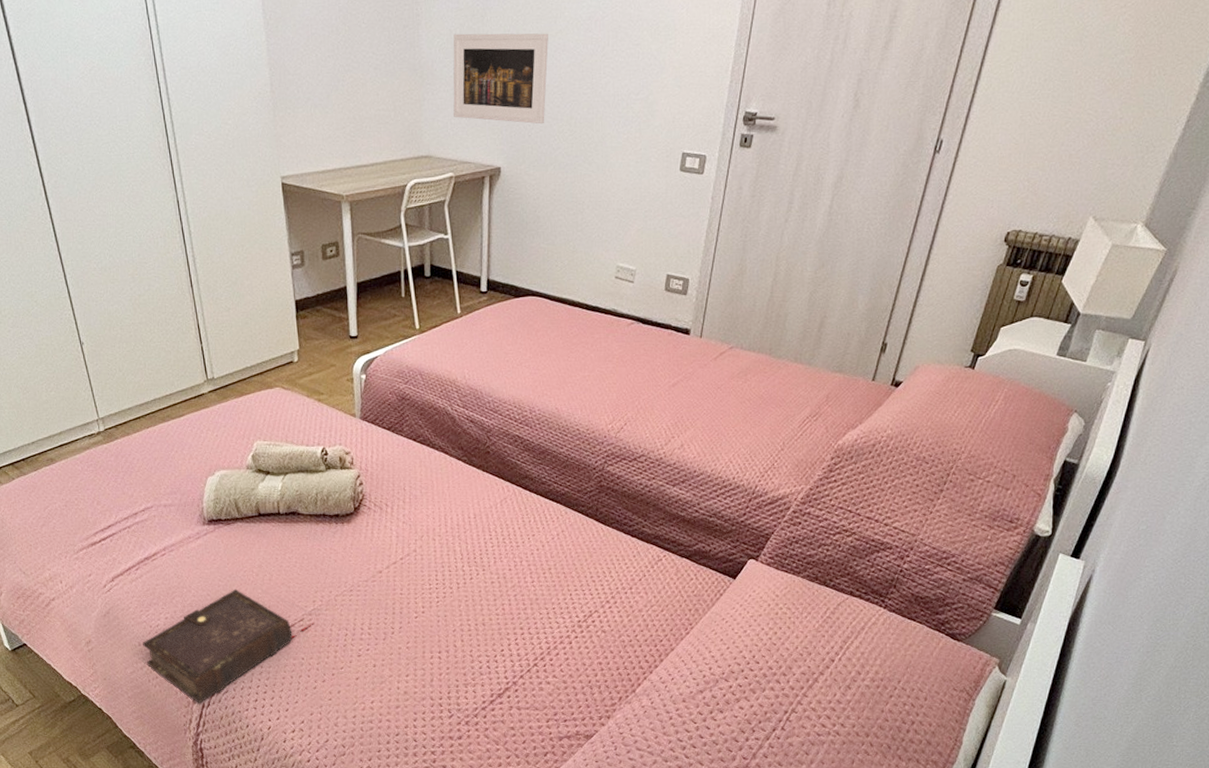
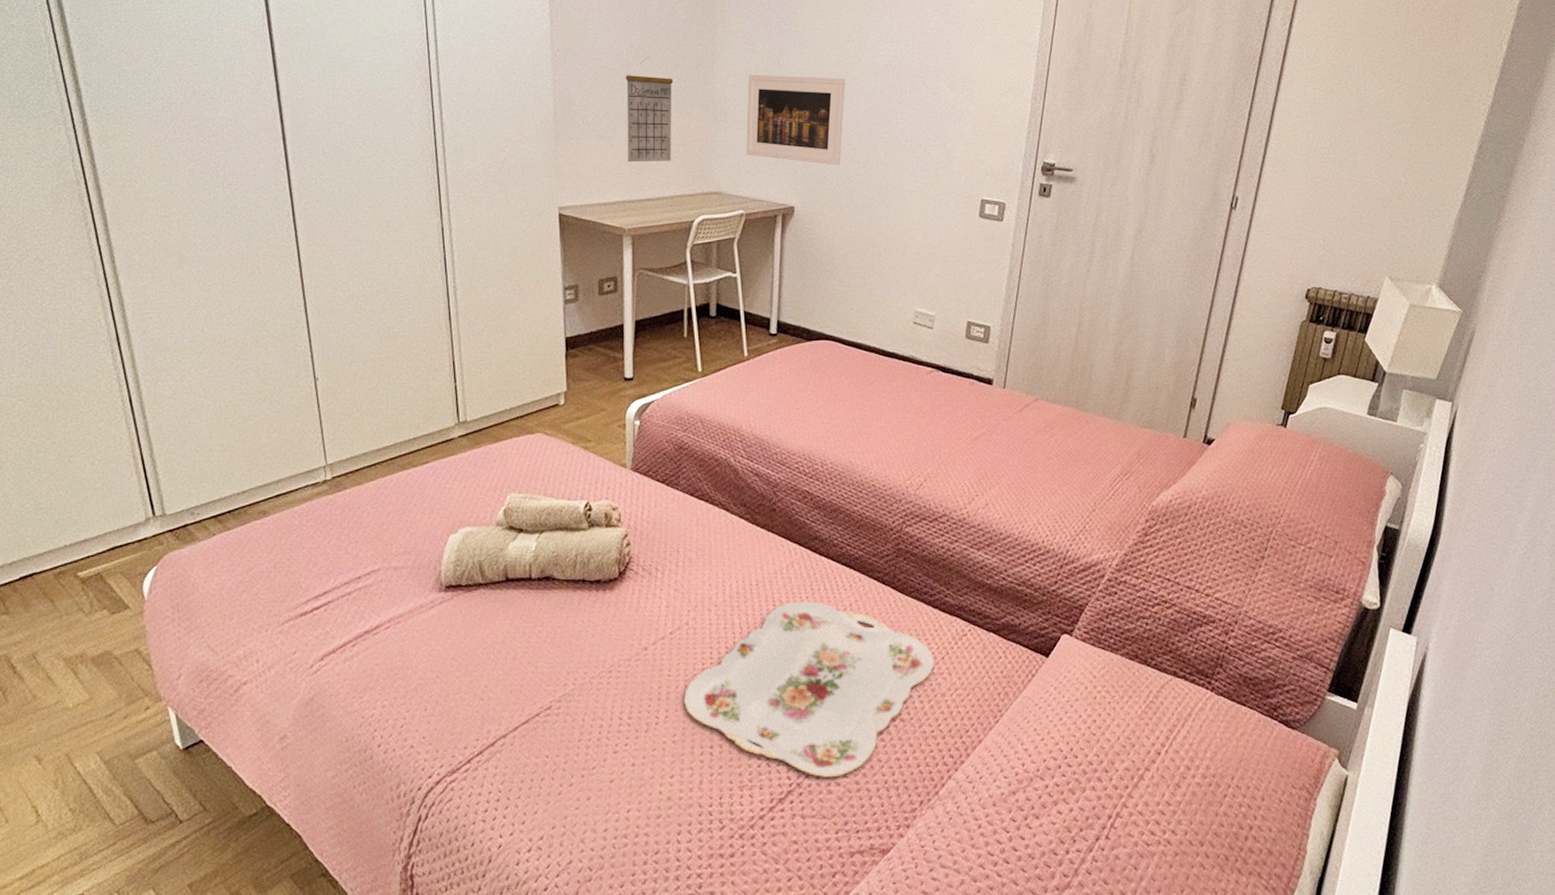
book: present [143,589,314,703] -> none [351,669,564,815]
calendar: none [335,20,382,130] -> present [625,56,674,163]
serving tray: none [415,532,633,678] -> present [684,602,934,778]

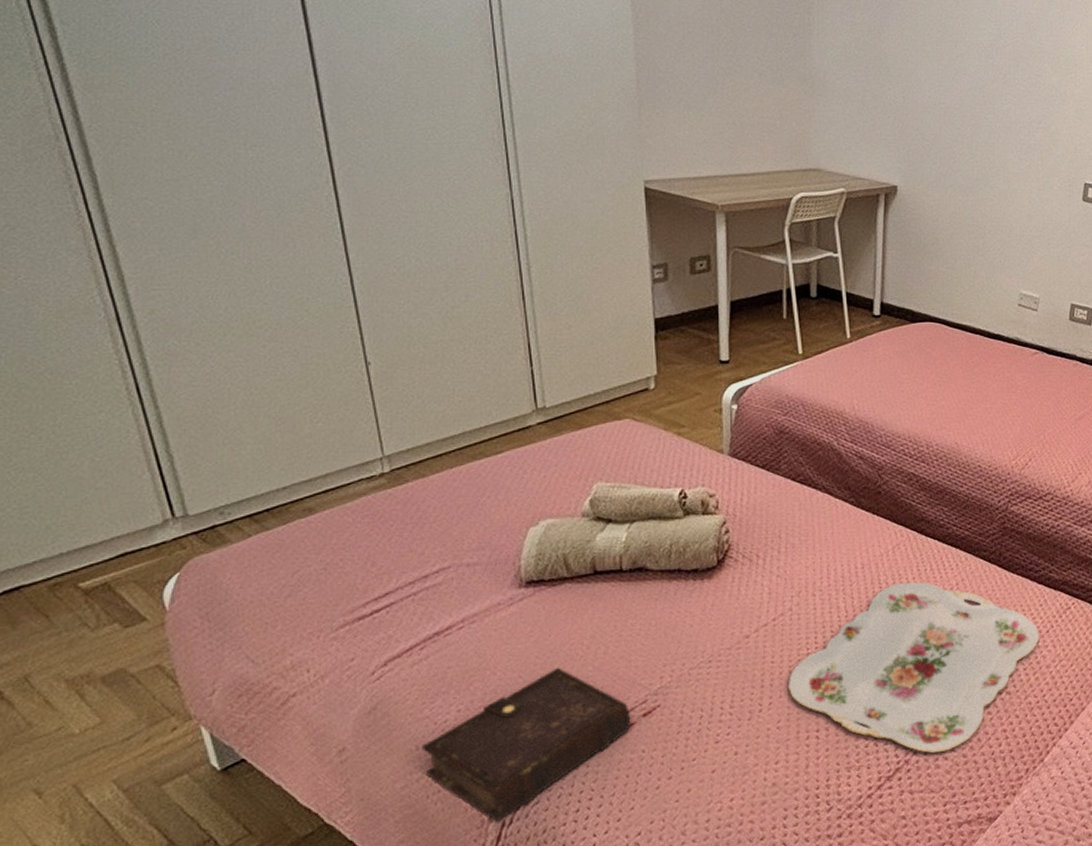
book: none [351,669,564,815] -> present [422,667,660,822]
calendar: present [625,56,674,163] -> none [715,23,768,136]
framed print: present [746,74,845,166] -> none [846,47,949,145]

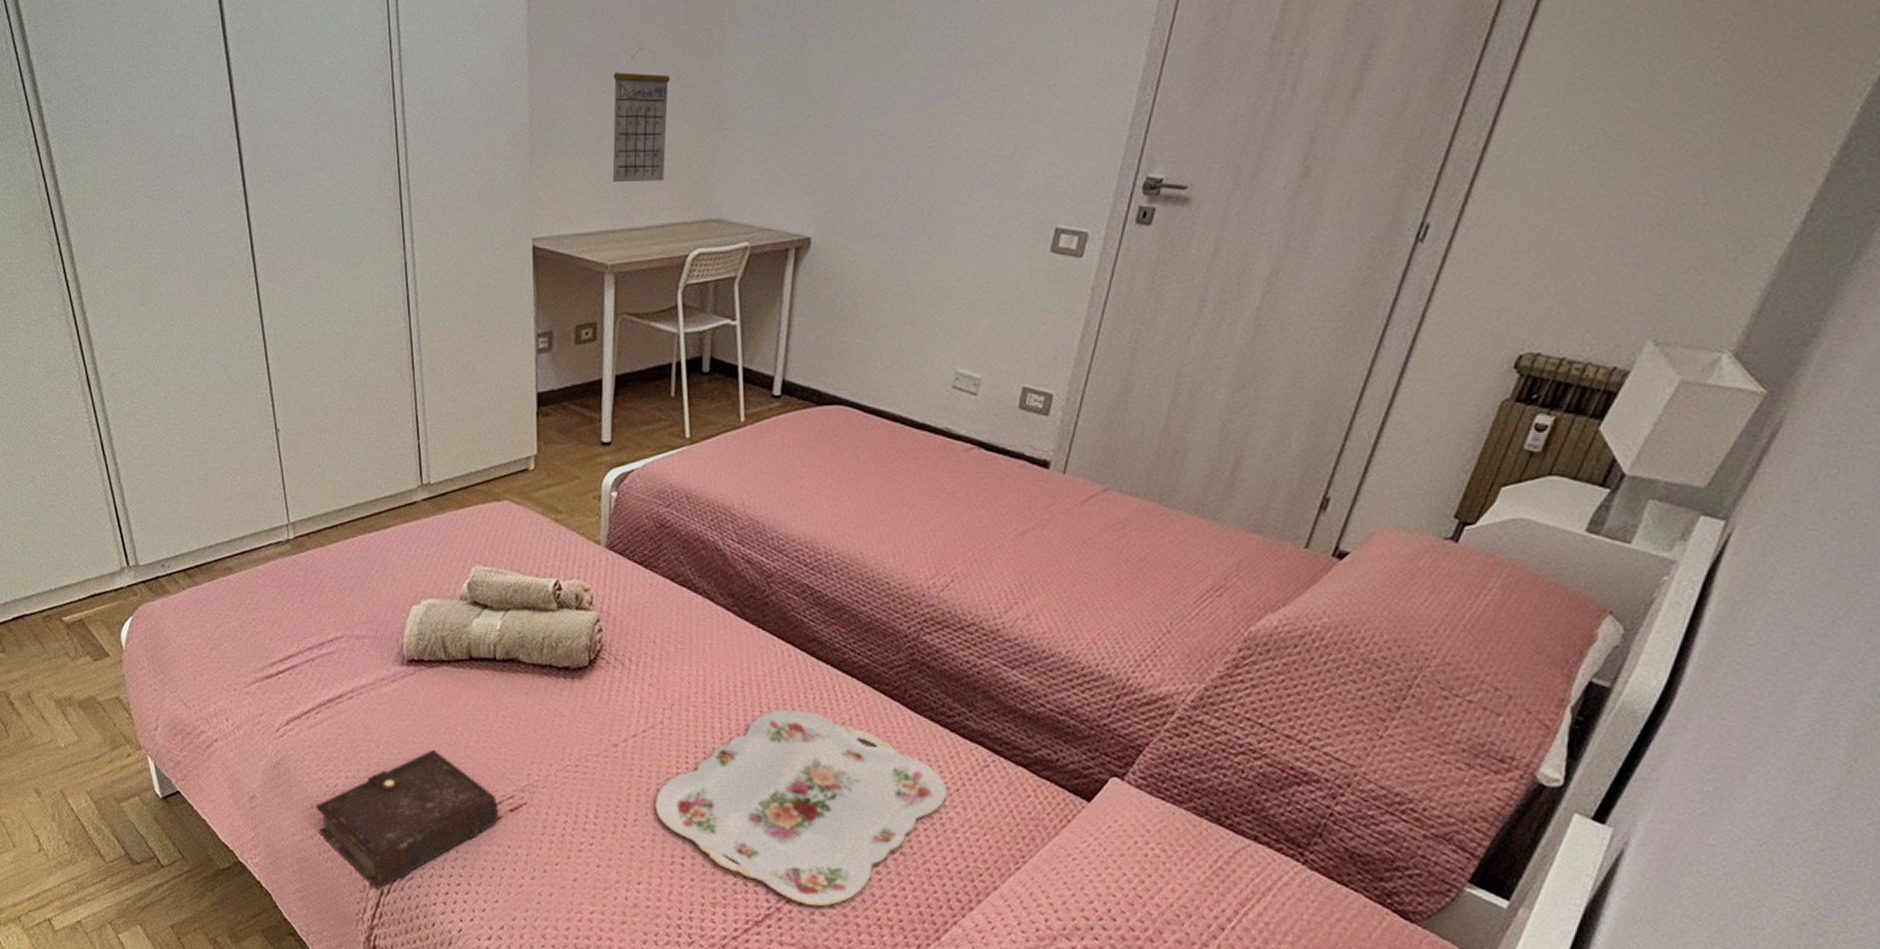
calendar: none [715,23,768,136] -> present [612,47,671,183]

